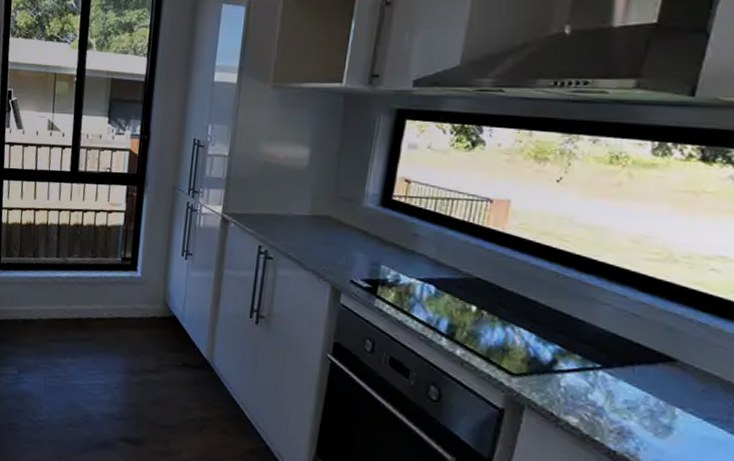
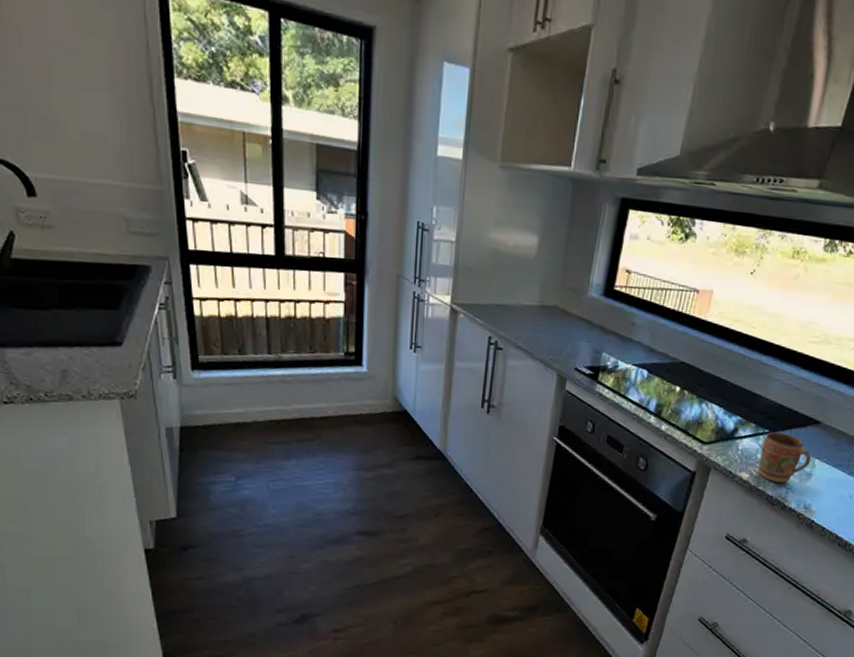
mug: none [591,367,668,435] -> present [758,432,811,482]

